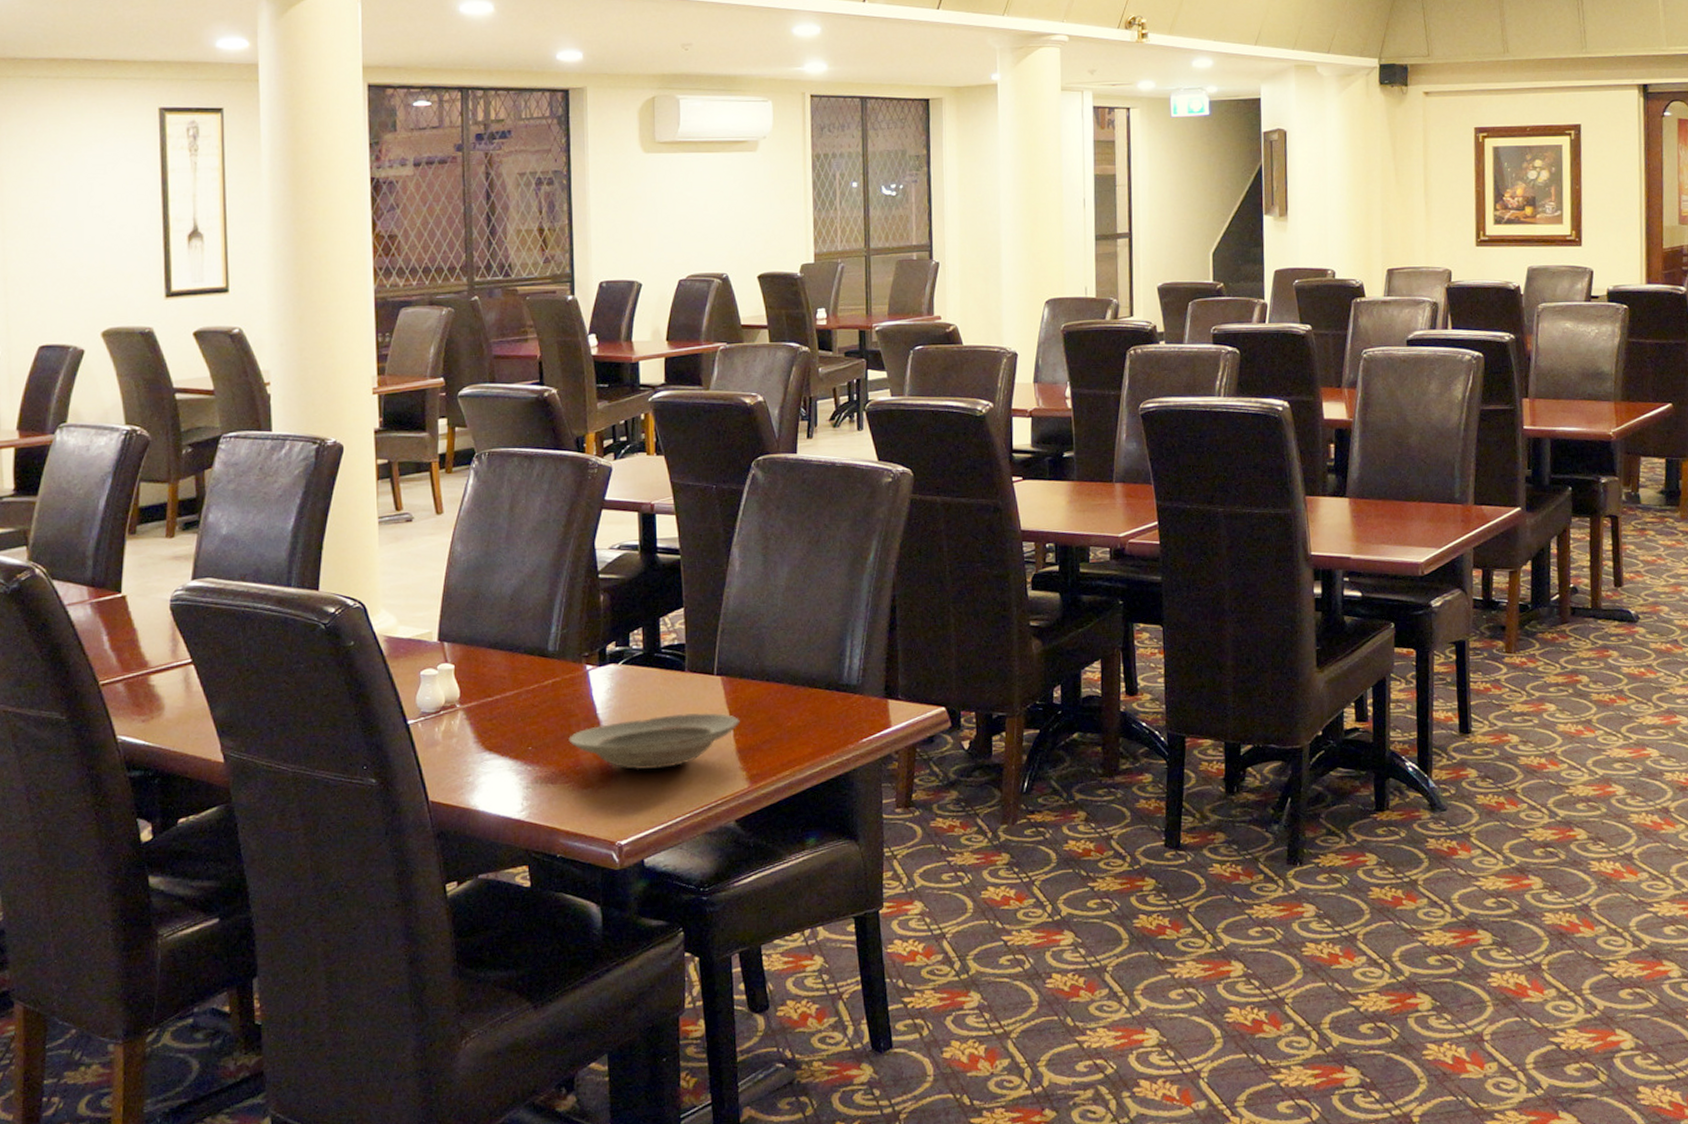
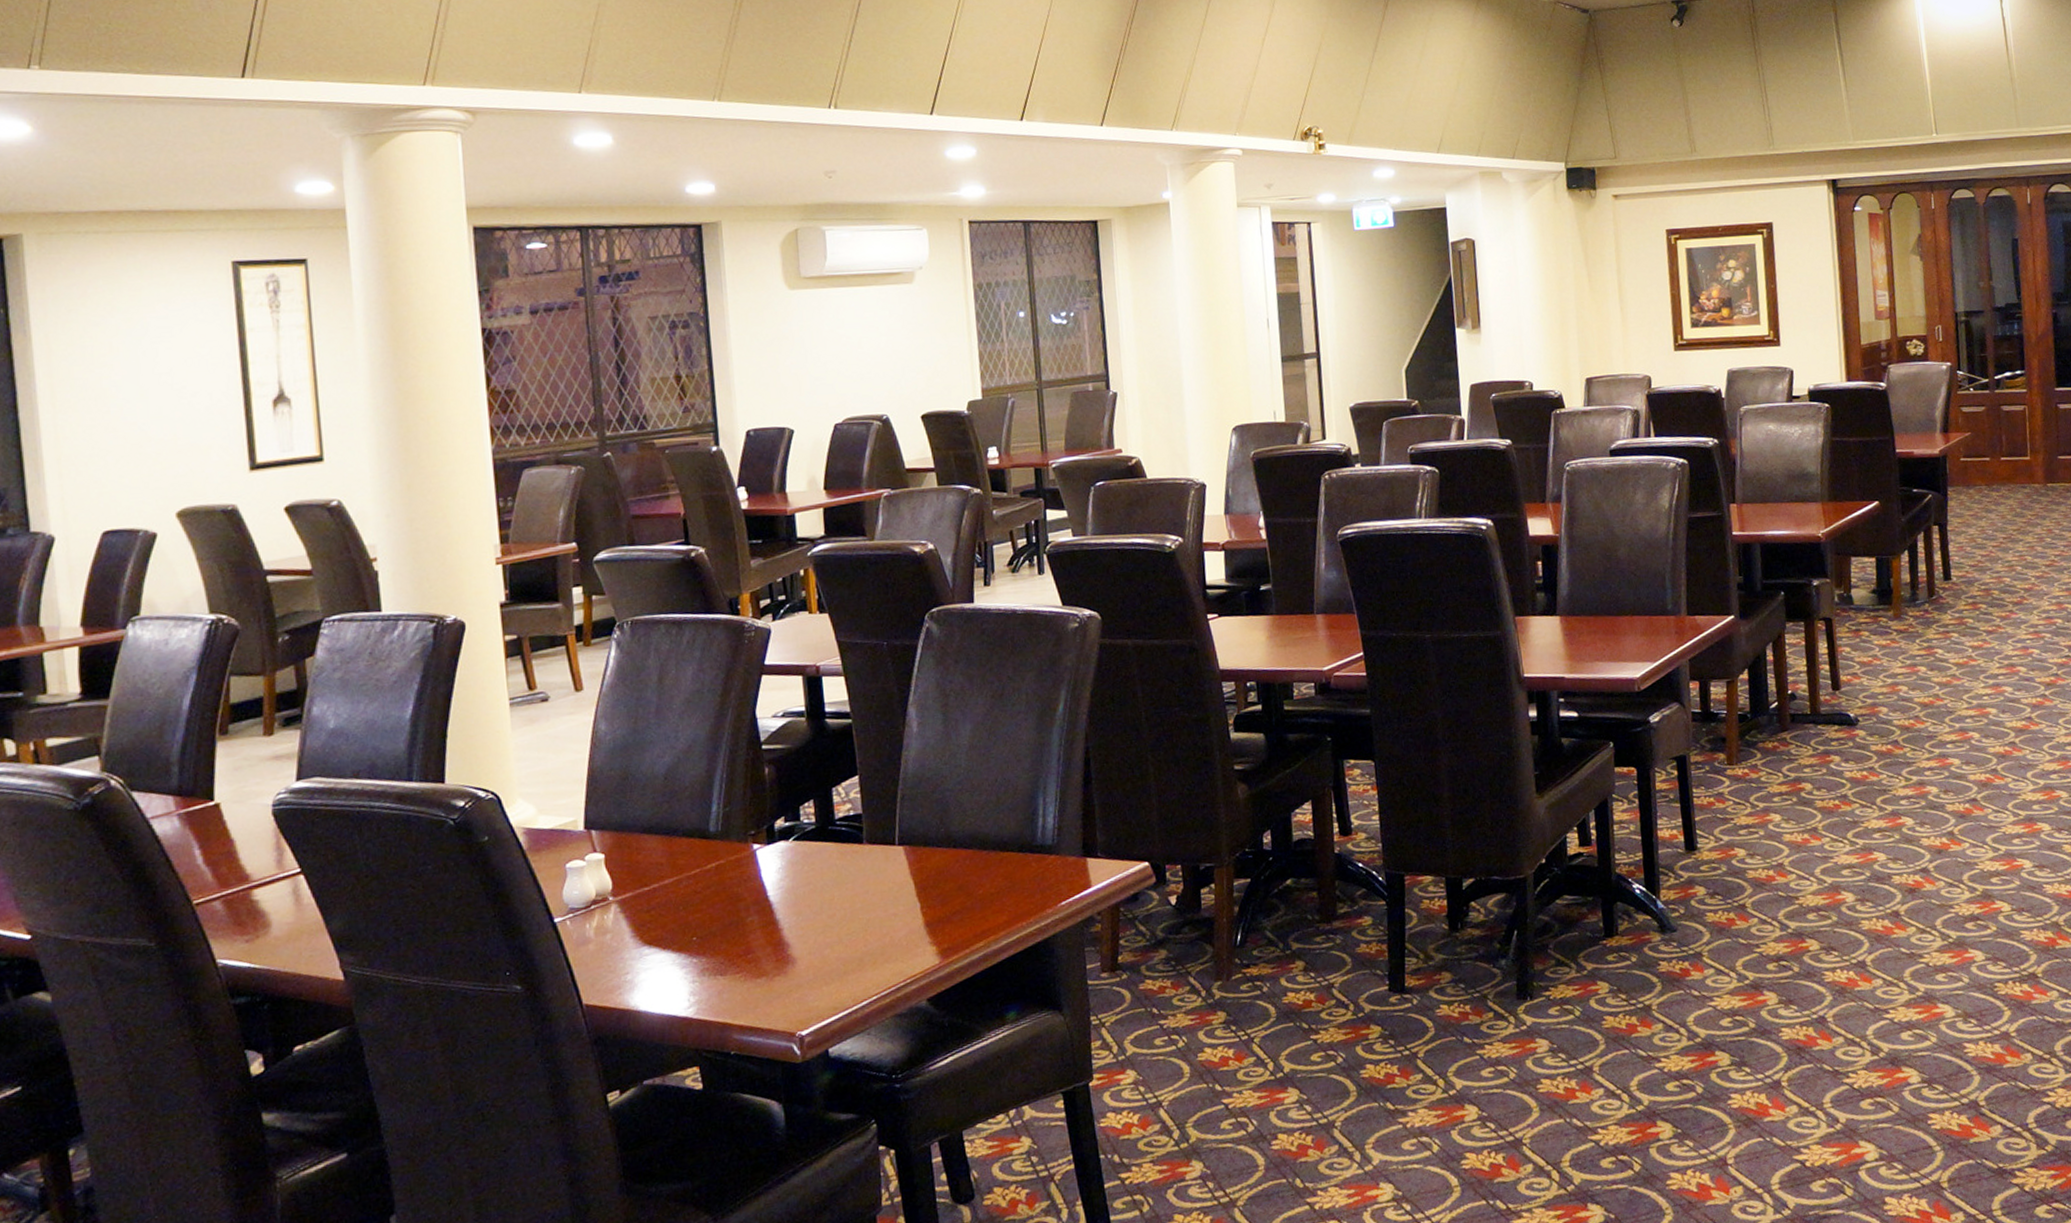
plate: present [568,712,740,770] -> none [737,886,927,954]

